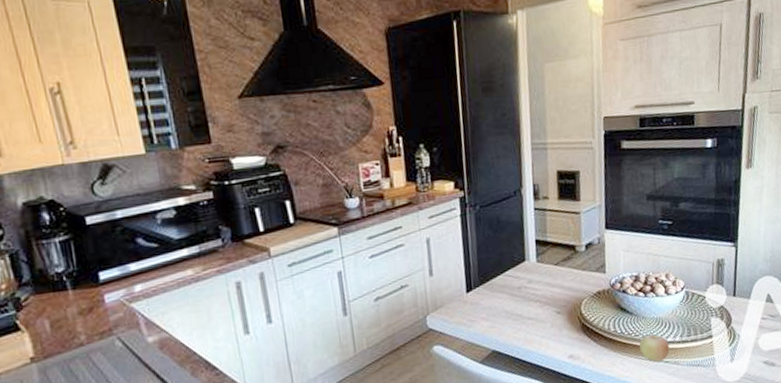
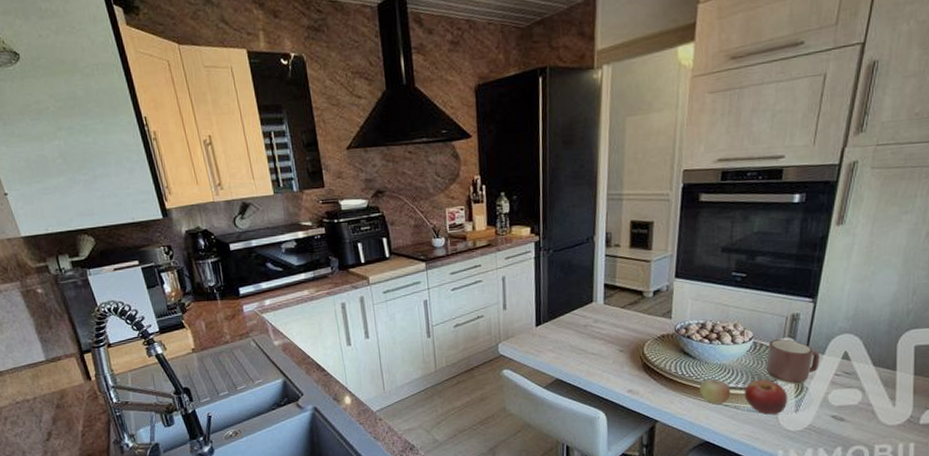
fruit: none [682,329,724,367] -> present [744,379,788,415]
mug: none [699,286,747,333] -> present [767,339,820,385]

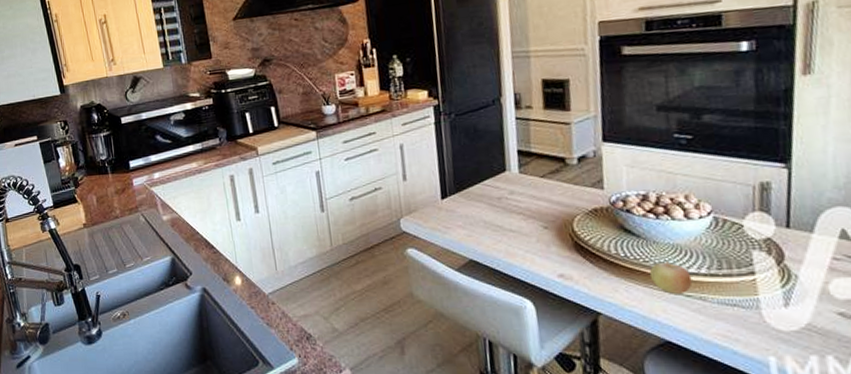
fruit: present [744,379,788,415] -> none [709,263,773,309]
mug: present [767,339,820,385] -> none [734,214,809,271]

